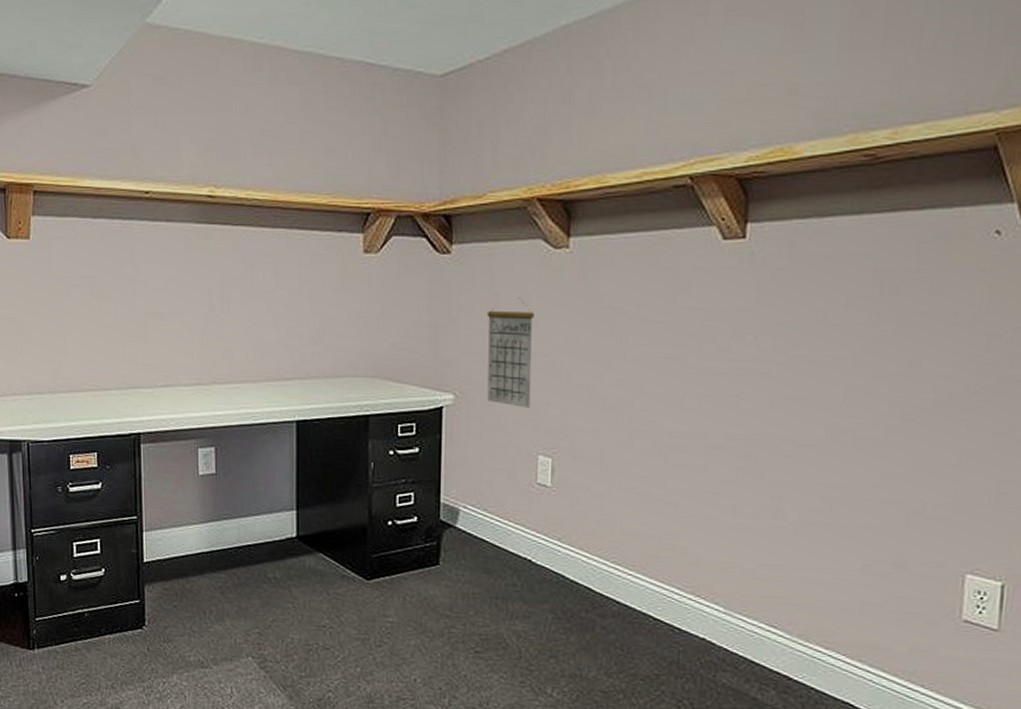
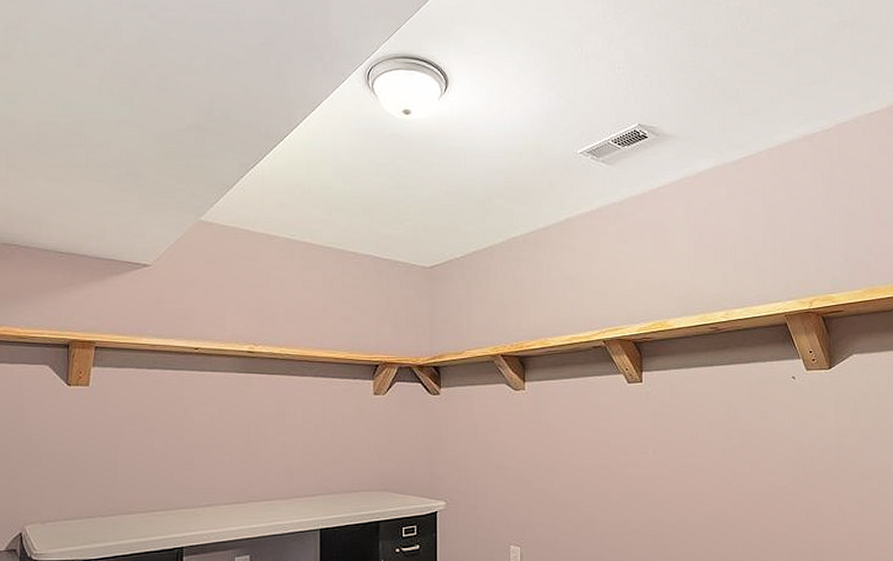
calendar: present [486,297,534,408] -> none [468,426,503,509]

